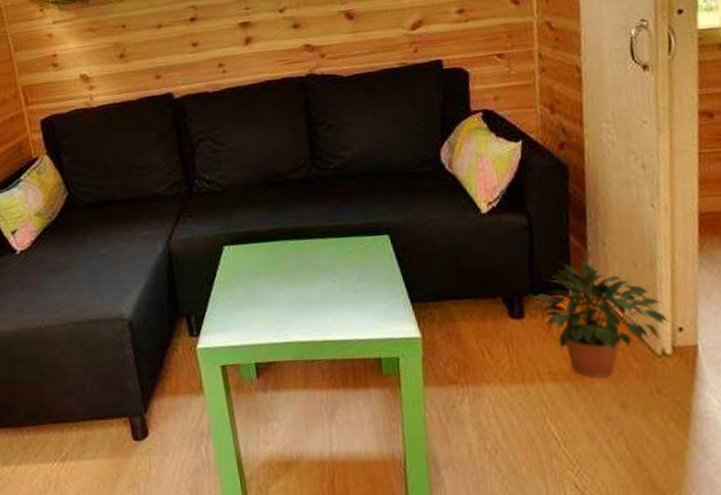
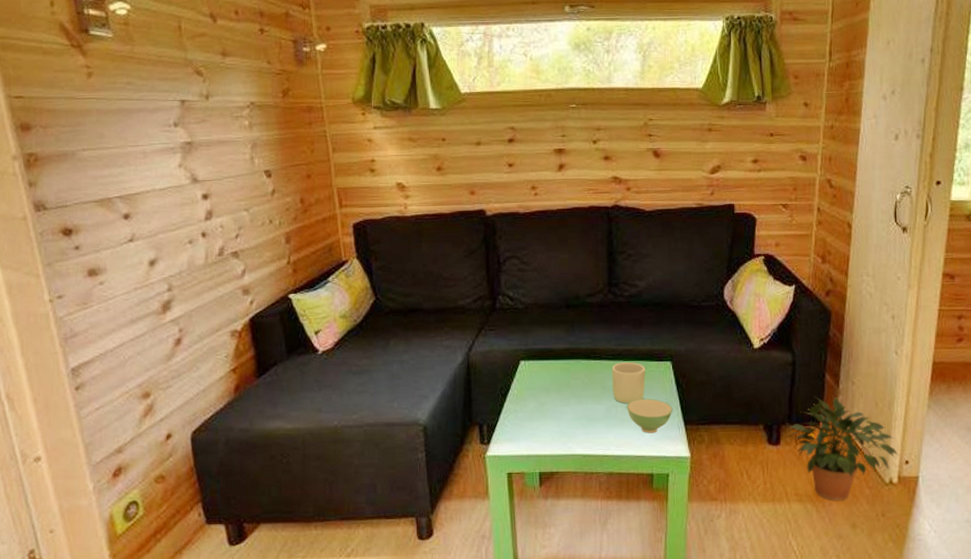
mug: none [323,238,363,284] -> present [611,362,646,404]
bowl: none [343,276,396,315] -> present [626,398,673,434]

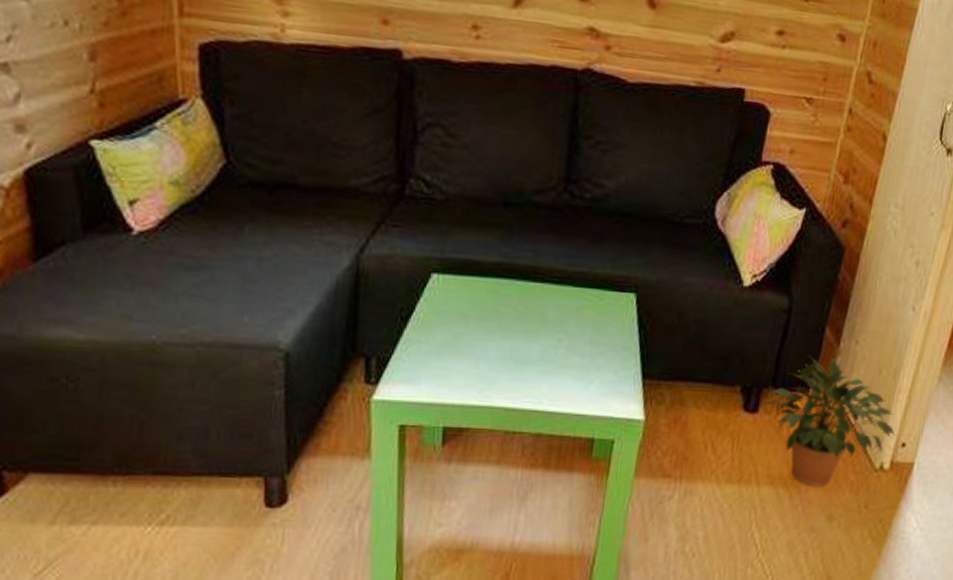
mug: present [611,362,646,404] -> none [554,288,601,345]
bowl: present [626,398,673,434] -> none [569,339,630,387]

